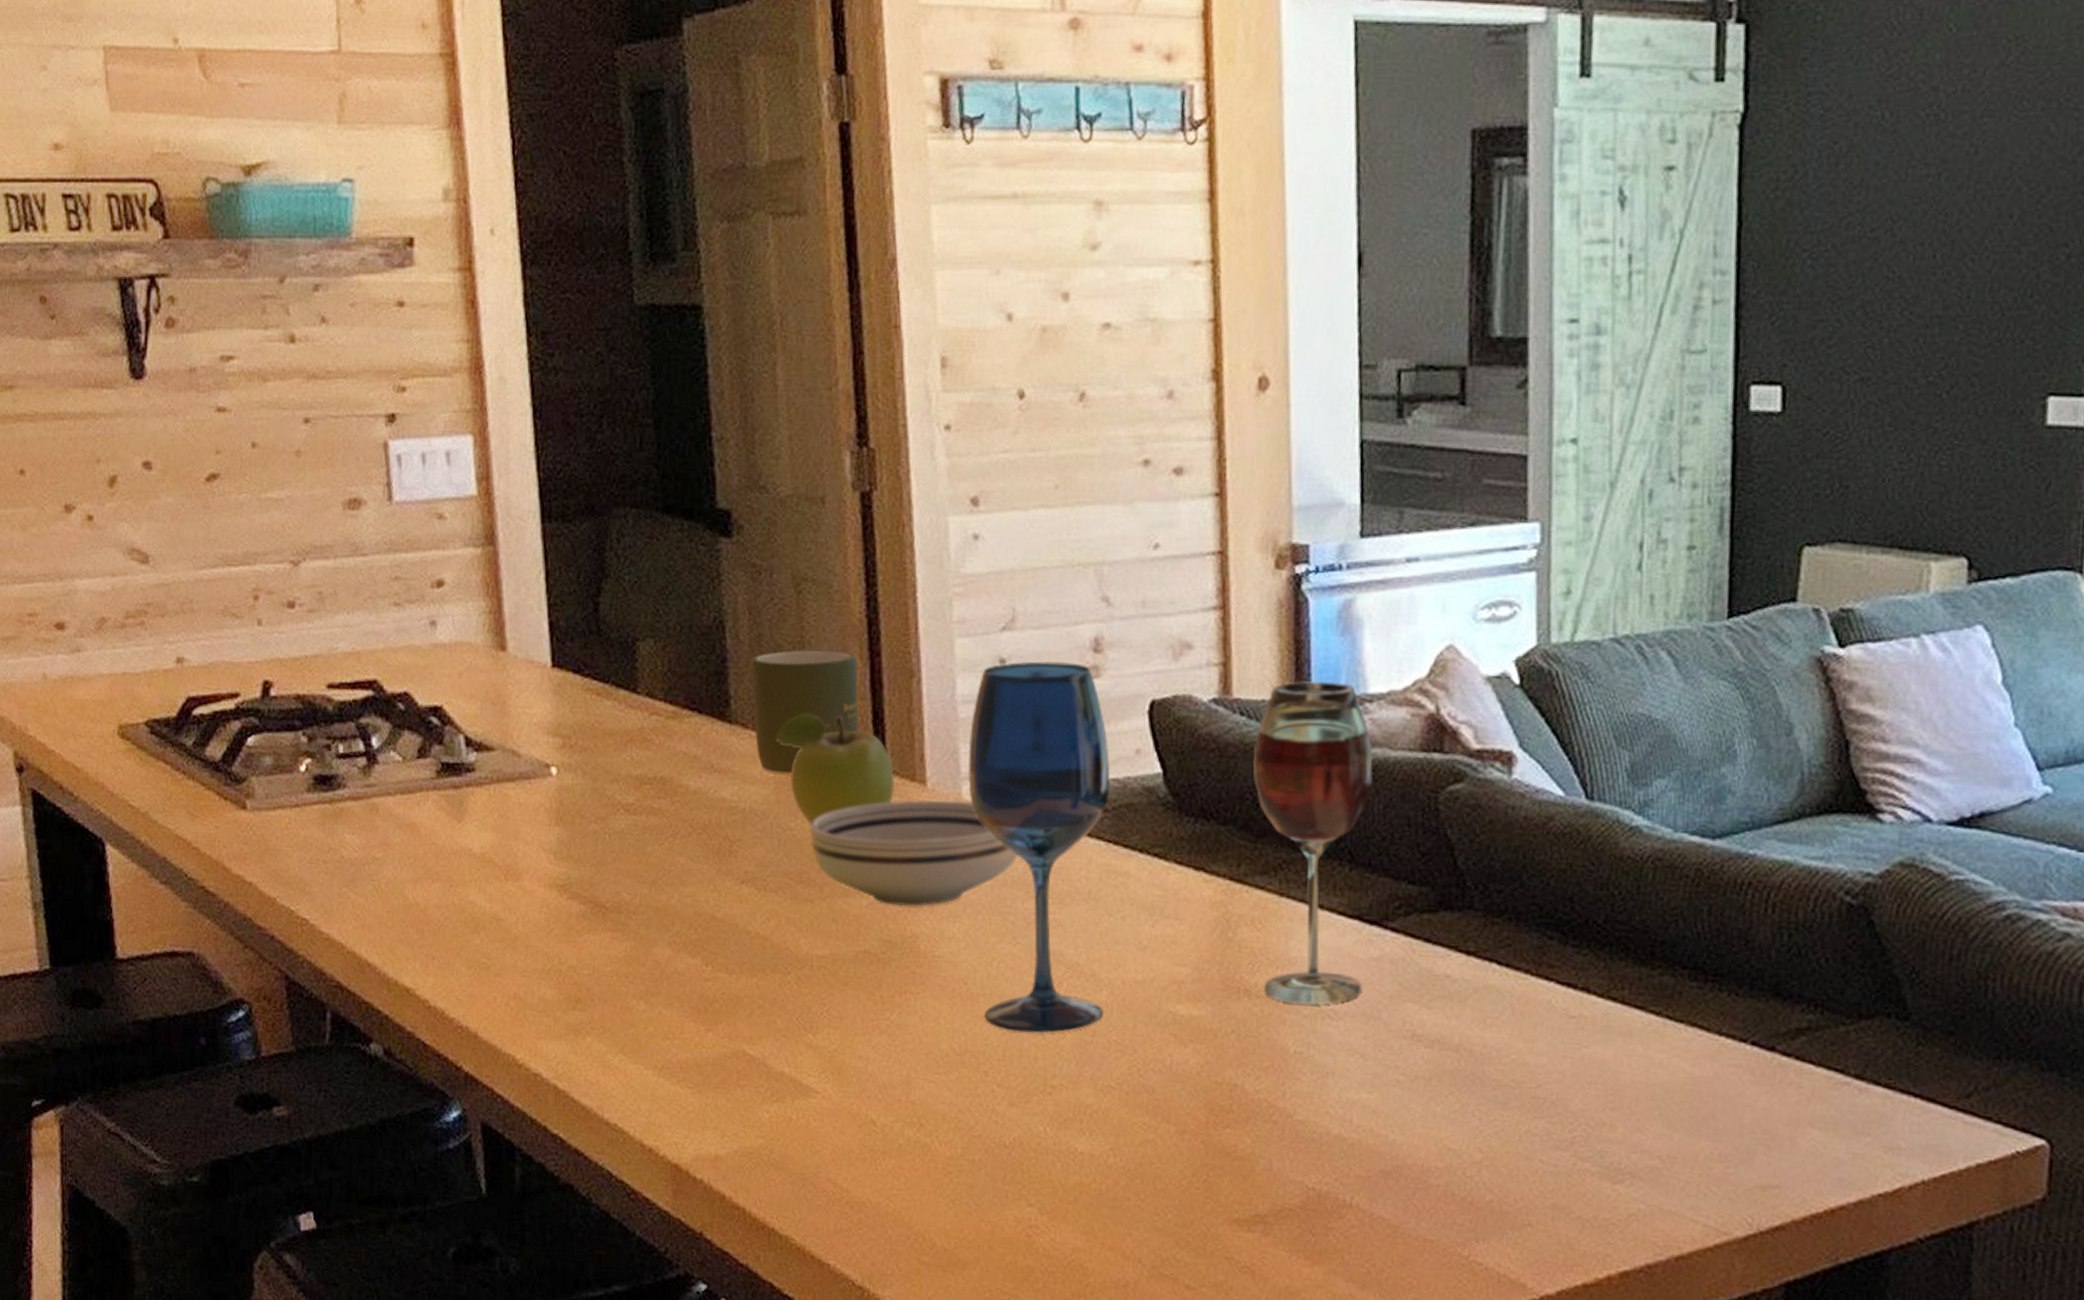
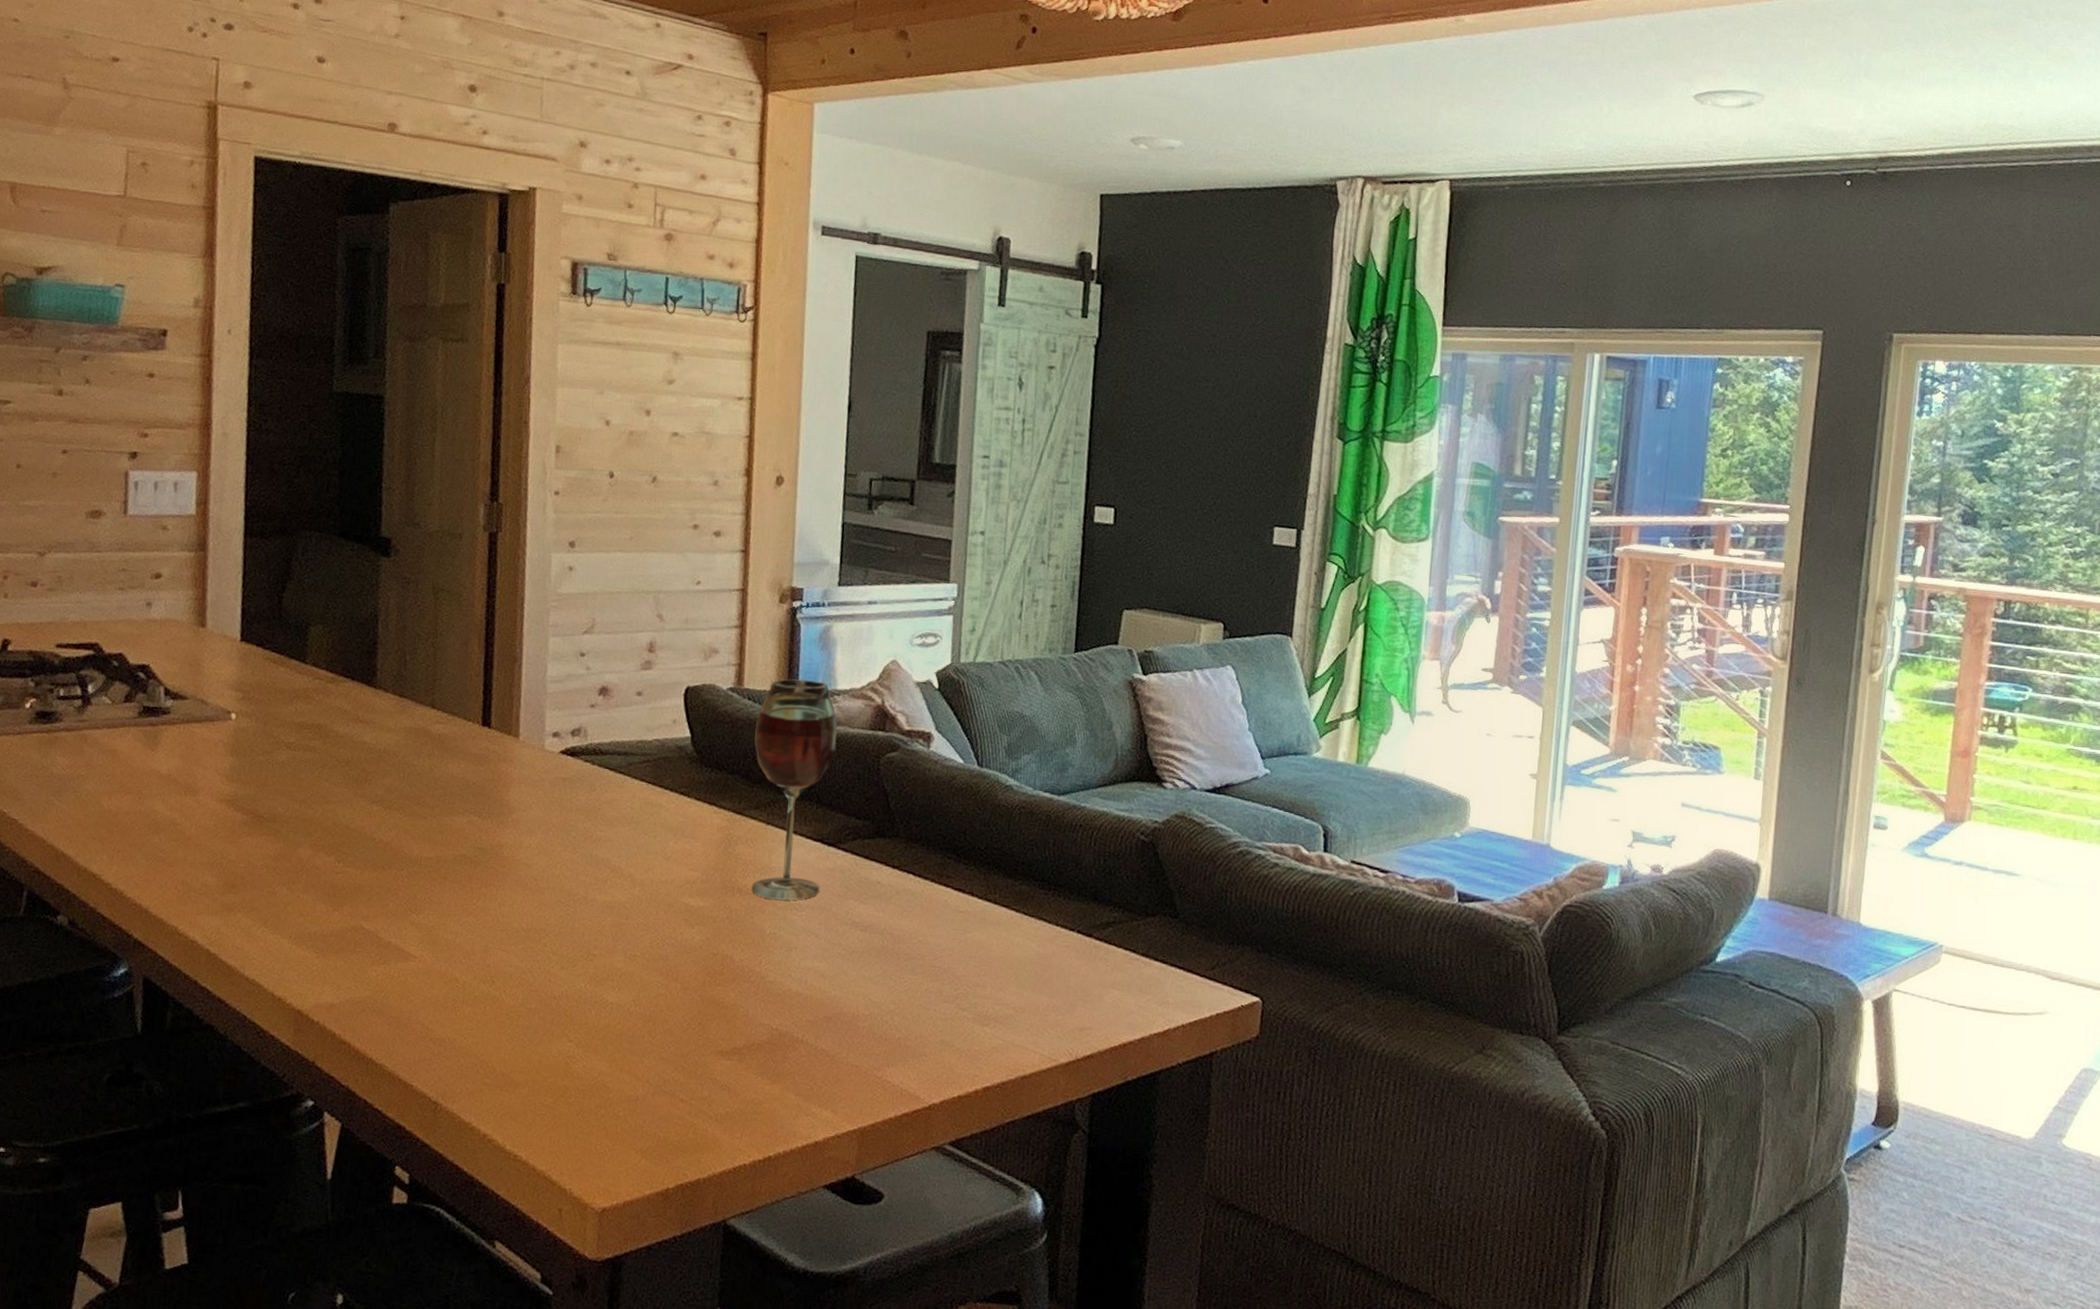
mug: present [751,649,859,777] -> none [393,638,476,728]
fruit: present [777,713,895,824] -> none [410,683,496,762]
bowl: present [809,799,1018,907] -> none [428,748,582,824]
wineglass: present [968,661,1110,1034] -> none [547,656,654,917]

